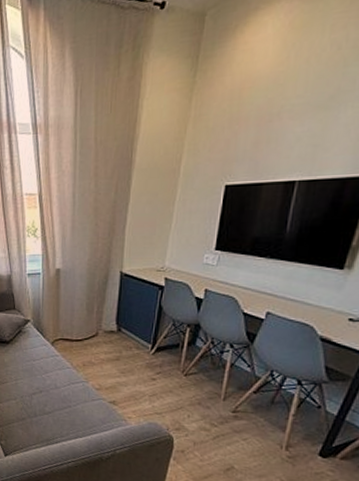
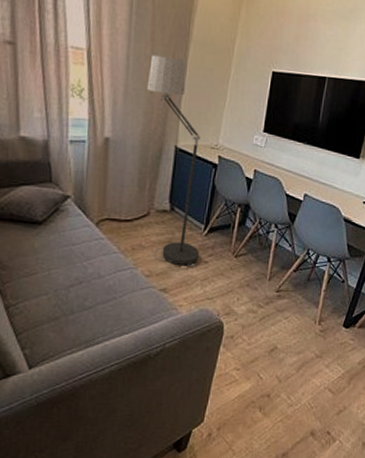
floor lamp: none [92,188,147,384] -> present [146,55,201,268]

